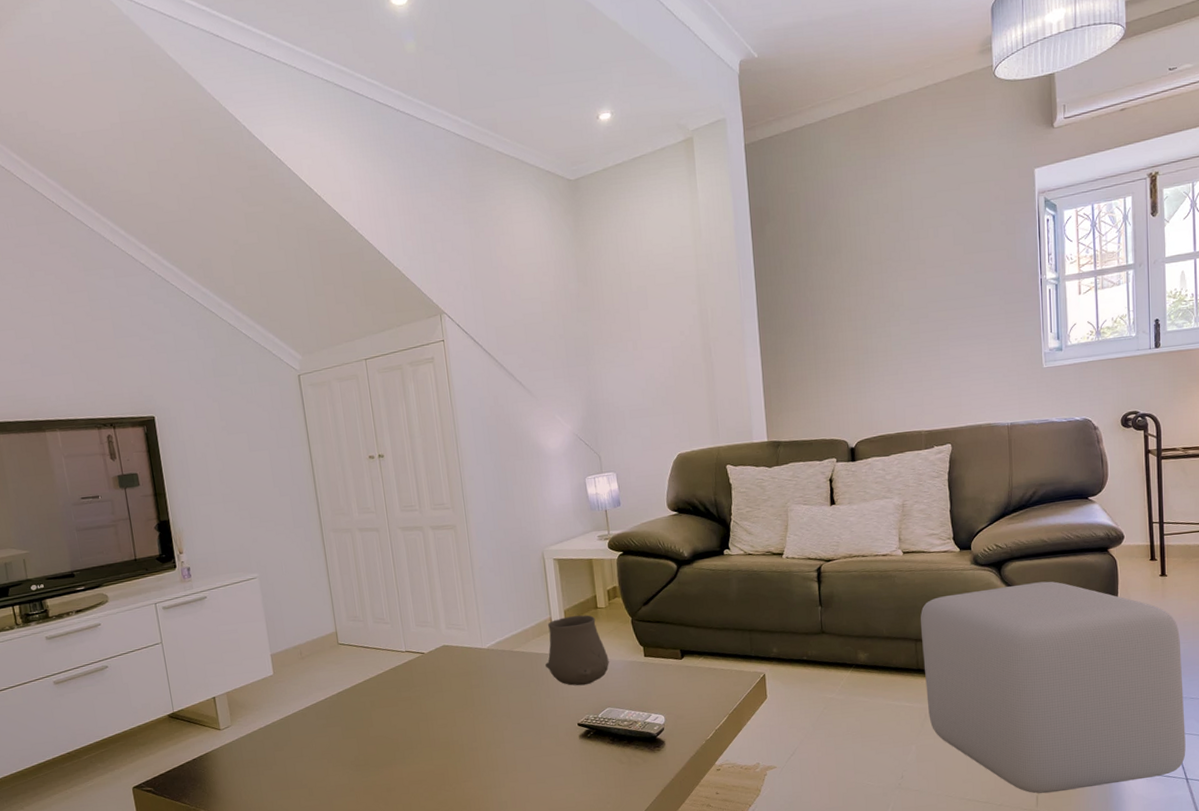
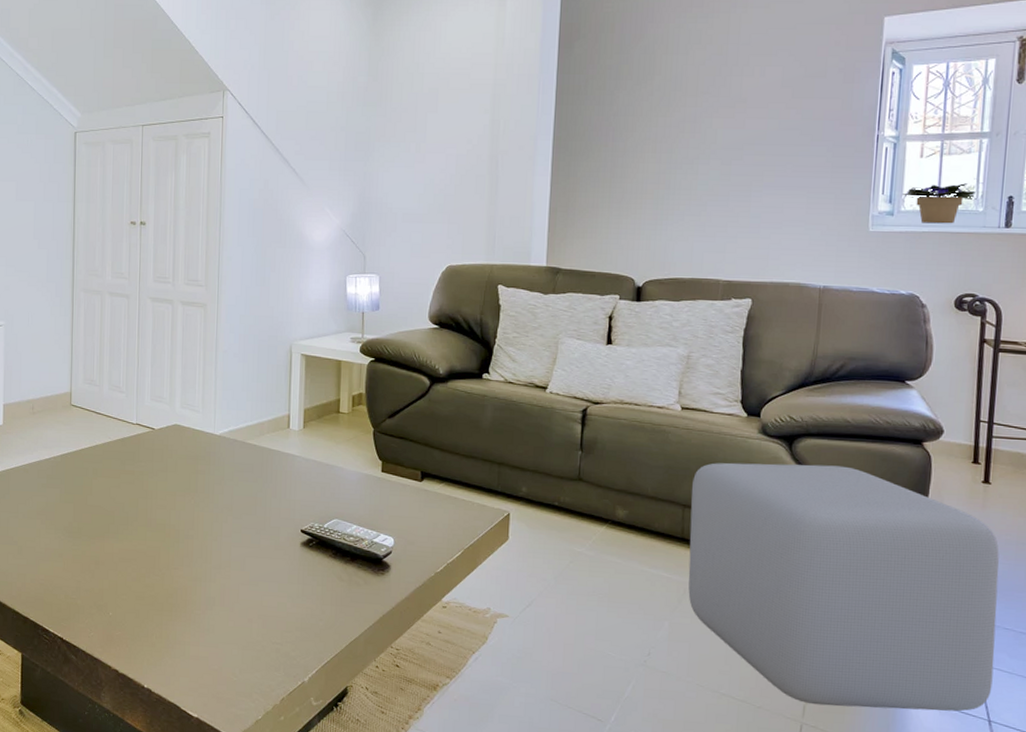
ceramic cup: present [545,615,609,686] -> none [276,416,344,491]
potted flower: none [1067,313,1129,354] -> present [902,183,976,224]

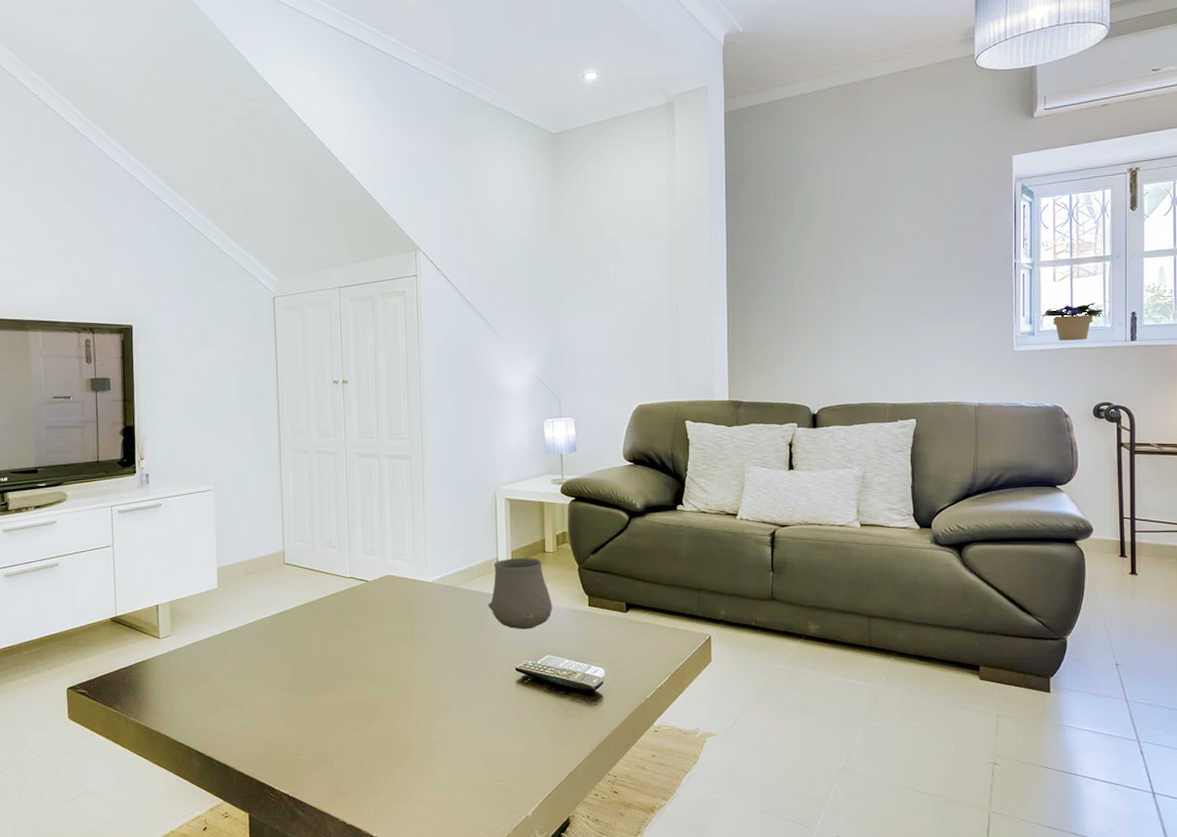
ceramic cup: none [276,416,344,491] -> present [488,558,553,630]
pouf: present [688,462,999,712] -> none [875,568,1153,793]

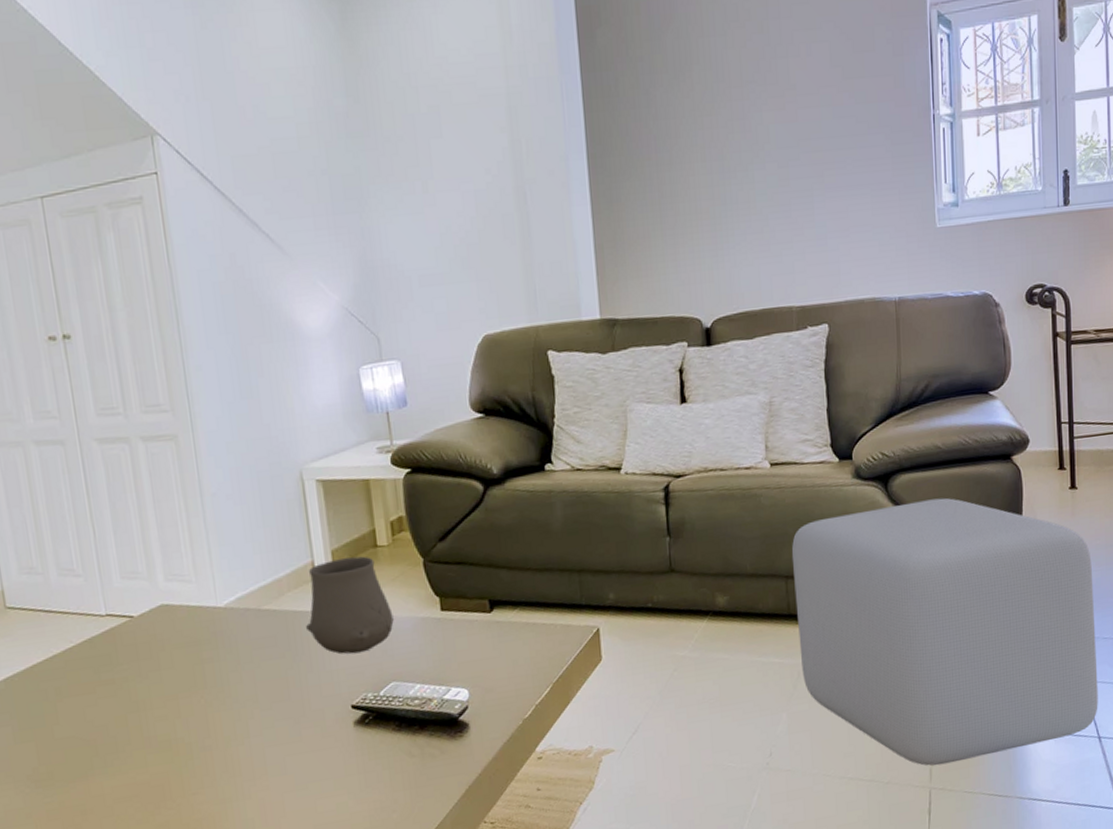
pouf: none [875,568,1153,793] -> present [791,497,1098,766]
potted flower: present [1040,302,1104,341] -> none [964,160,1035,211]

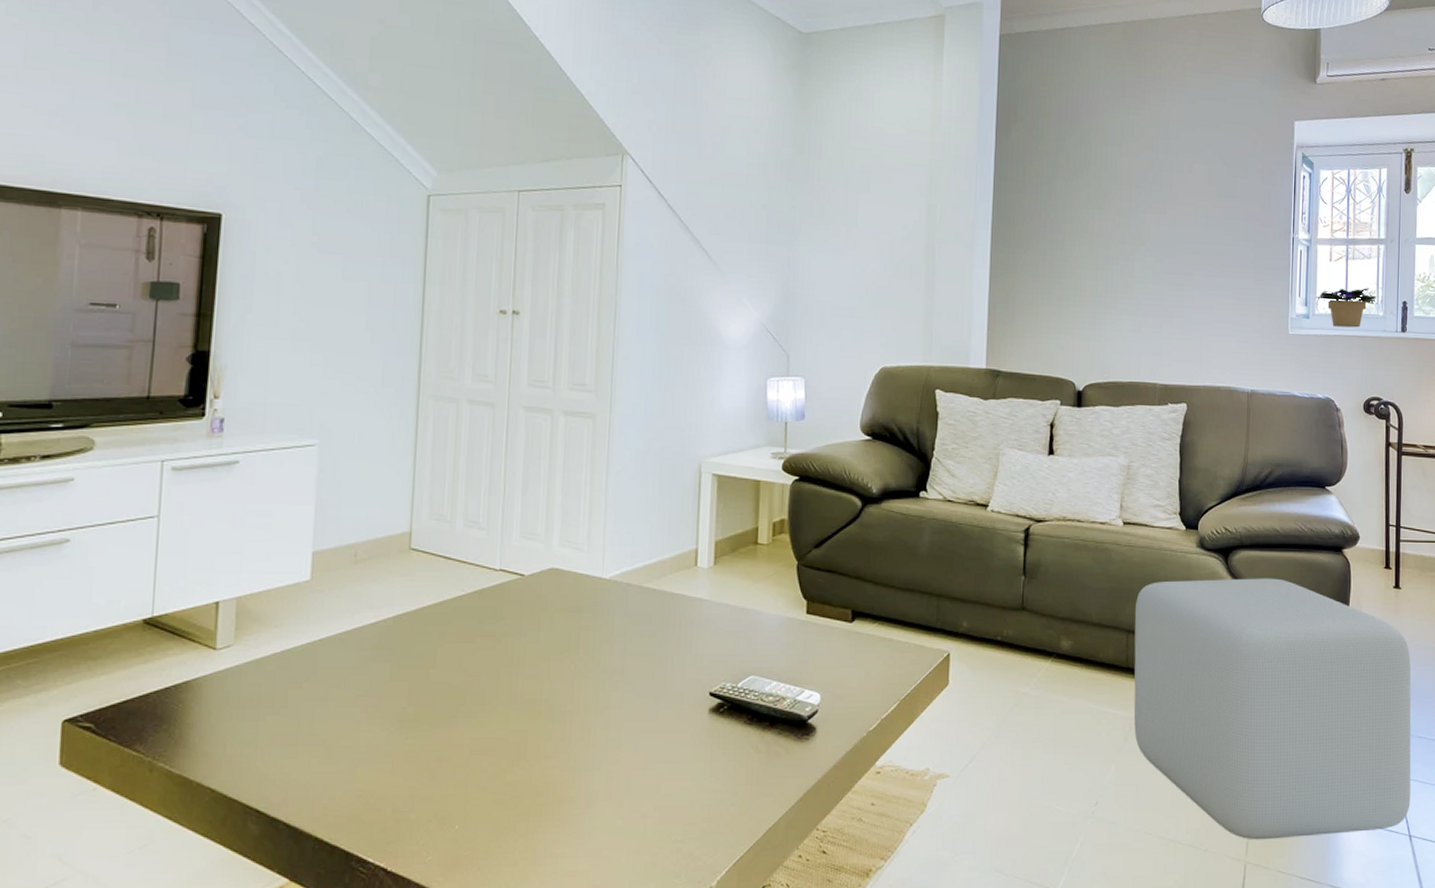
ceramic cup: present [306,556,394,655] -> none [680,550,762,643]
potted flower: none [964,160,1035,211] -> present [1316,288,1377,328]

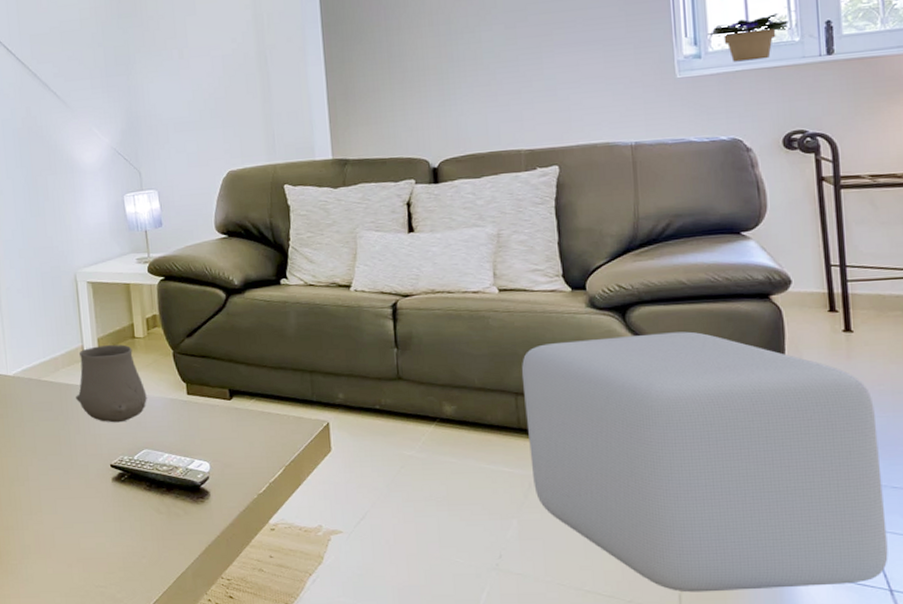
ceramic cup: none [680,550,762,643] -> present [76,344,147,423]

